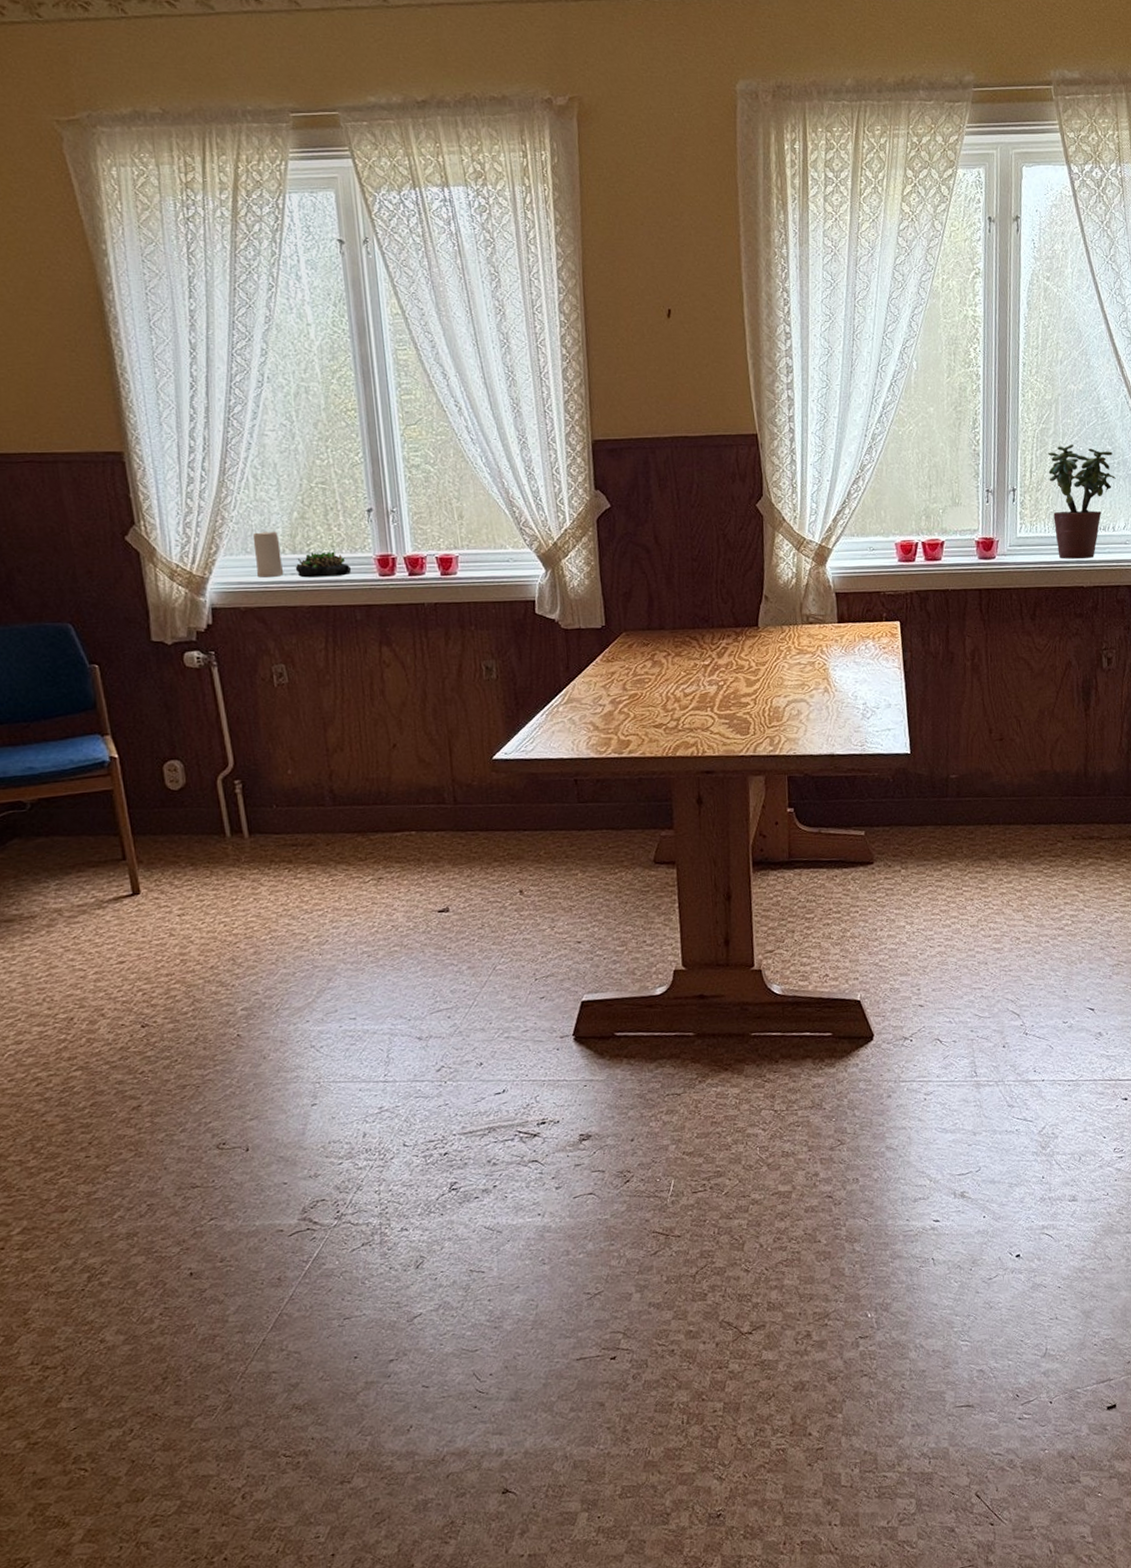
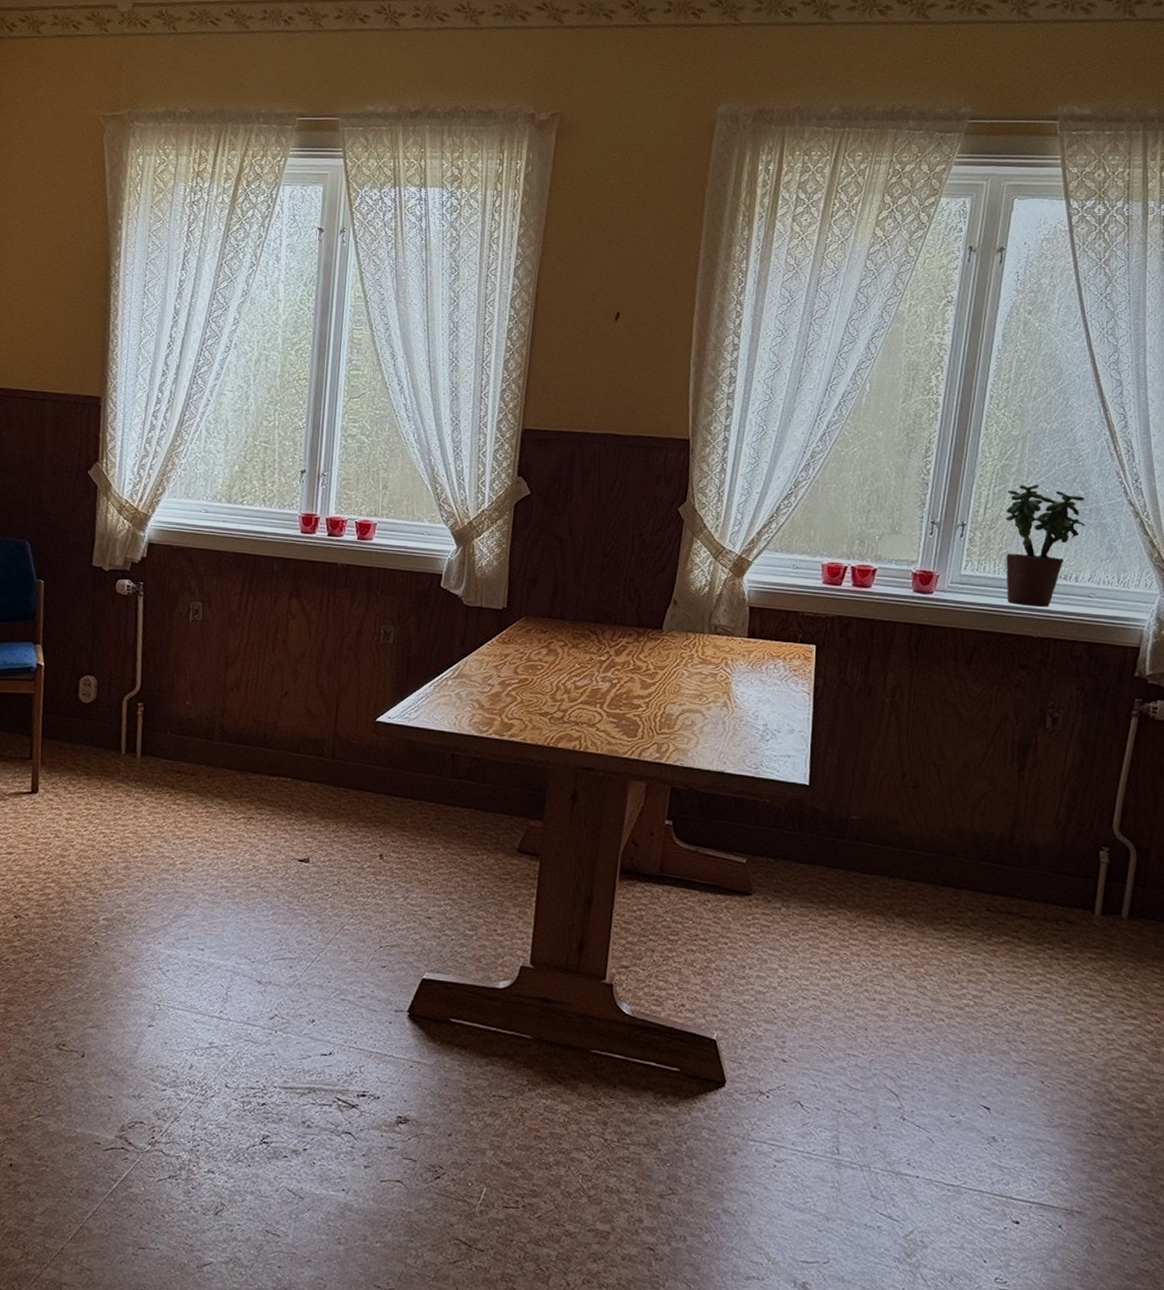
candle: present [252,531,284,579] -> none [192,480,218,523]
succulent plant: present [295,551,352,578] -> none [227,504,278,529]

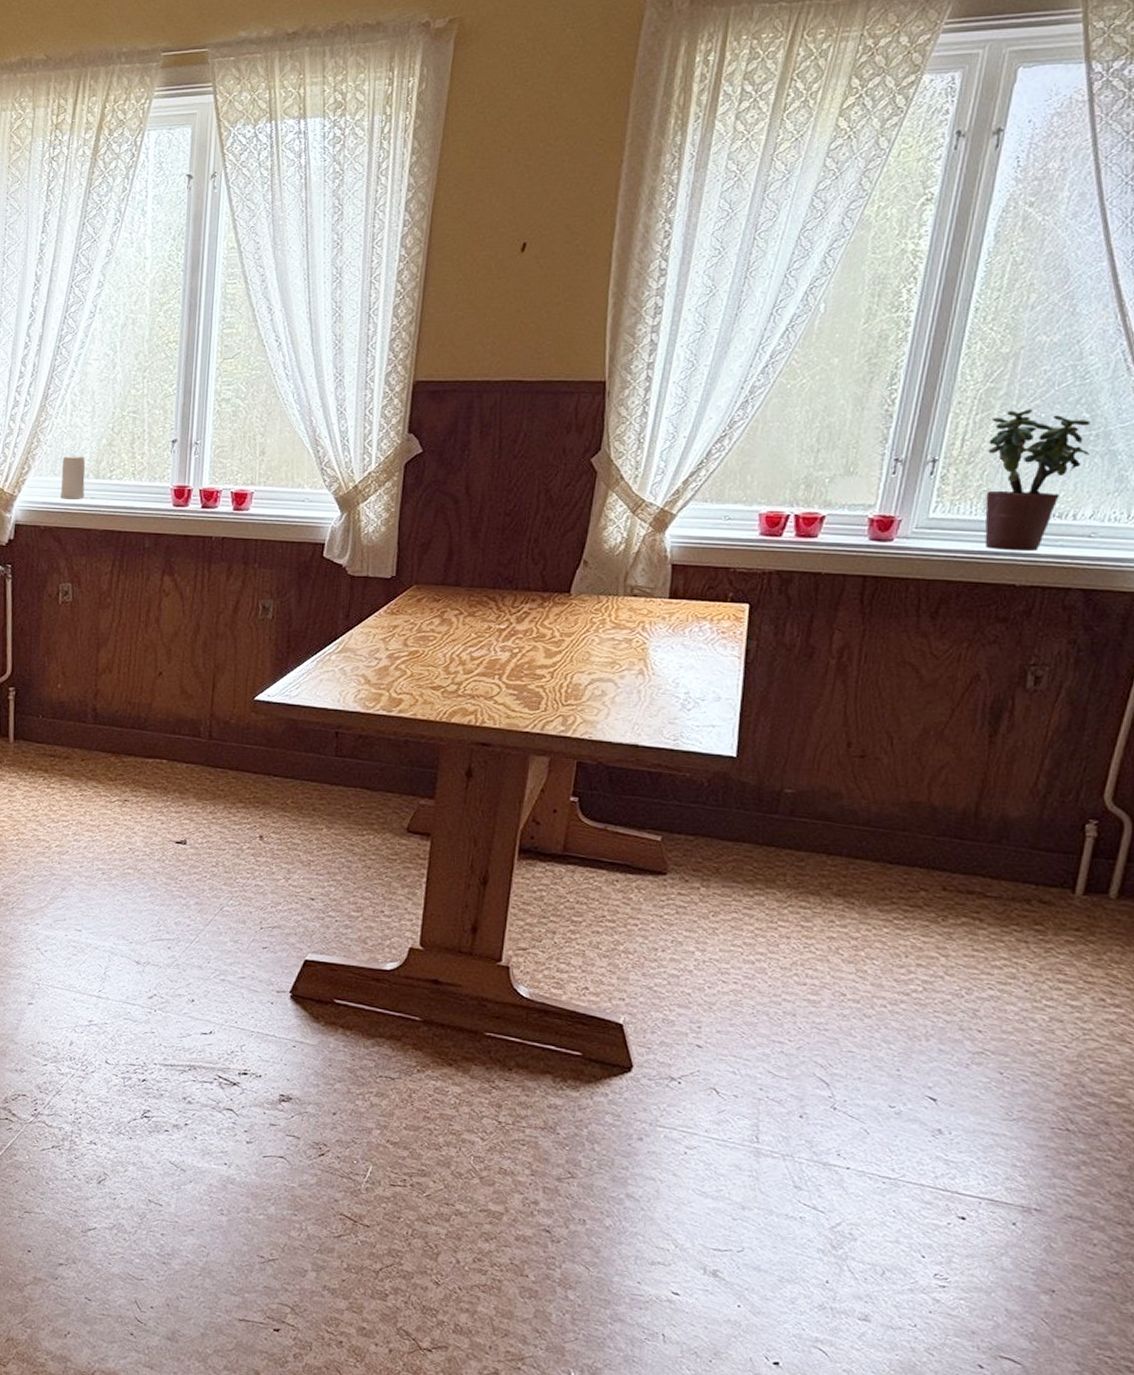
candle: none [192,480,218,523] -> present [60,456,86,501]

